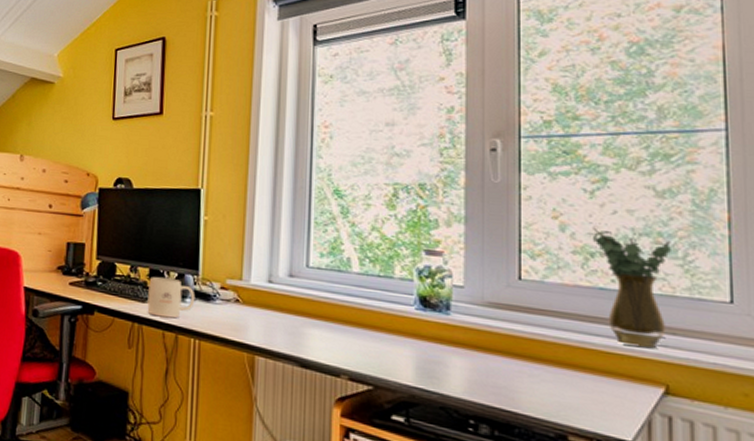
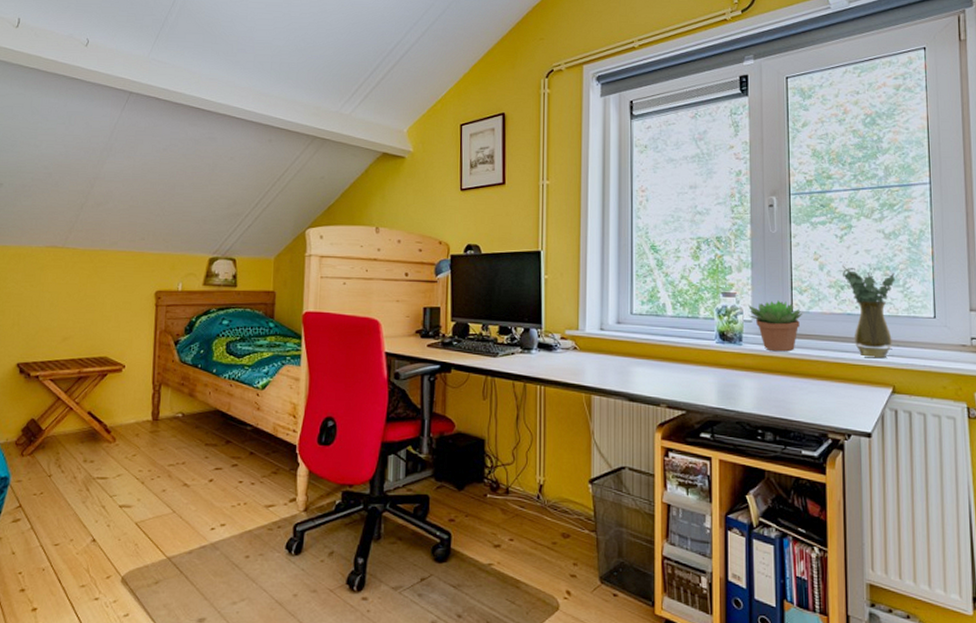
mug: present [147,276,196,319] -> none [498,332,540,369]
succulent plant: none [460,264,536,328] -> present [748,300,803,352]

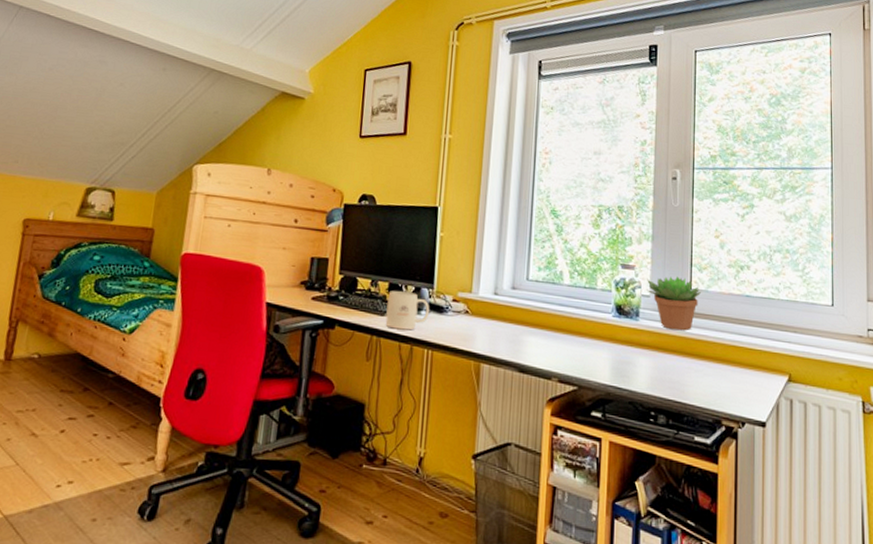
mug: none [498,332,540,369] -> present [385,290,430,331]
vase: present [843,265,895,359] -> none [743,245,794,345]

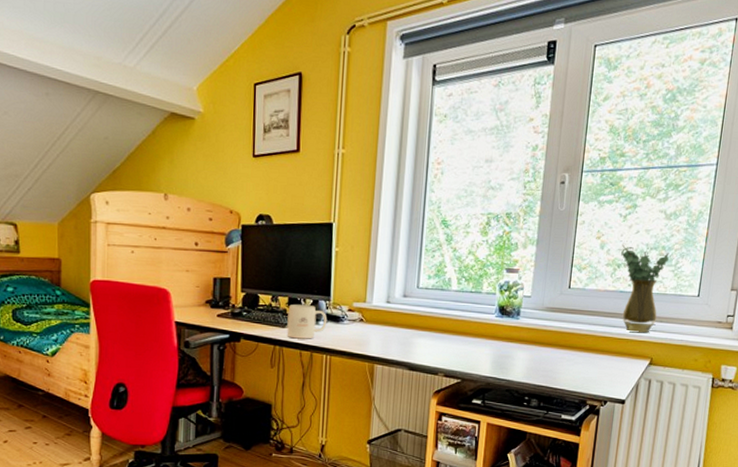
succulent plant: present [647,276,702,331] -> none [528,277,580,326]
vase: none [743,245,794,345] -> present [621,244,669,334]

